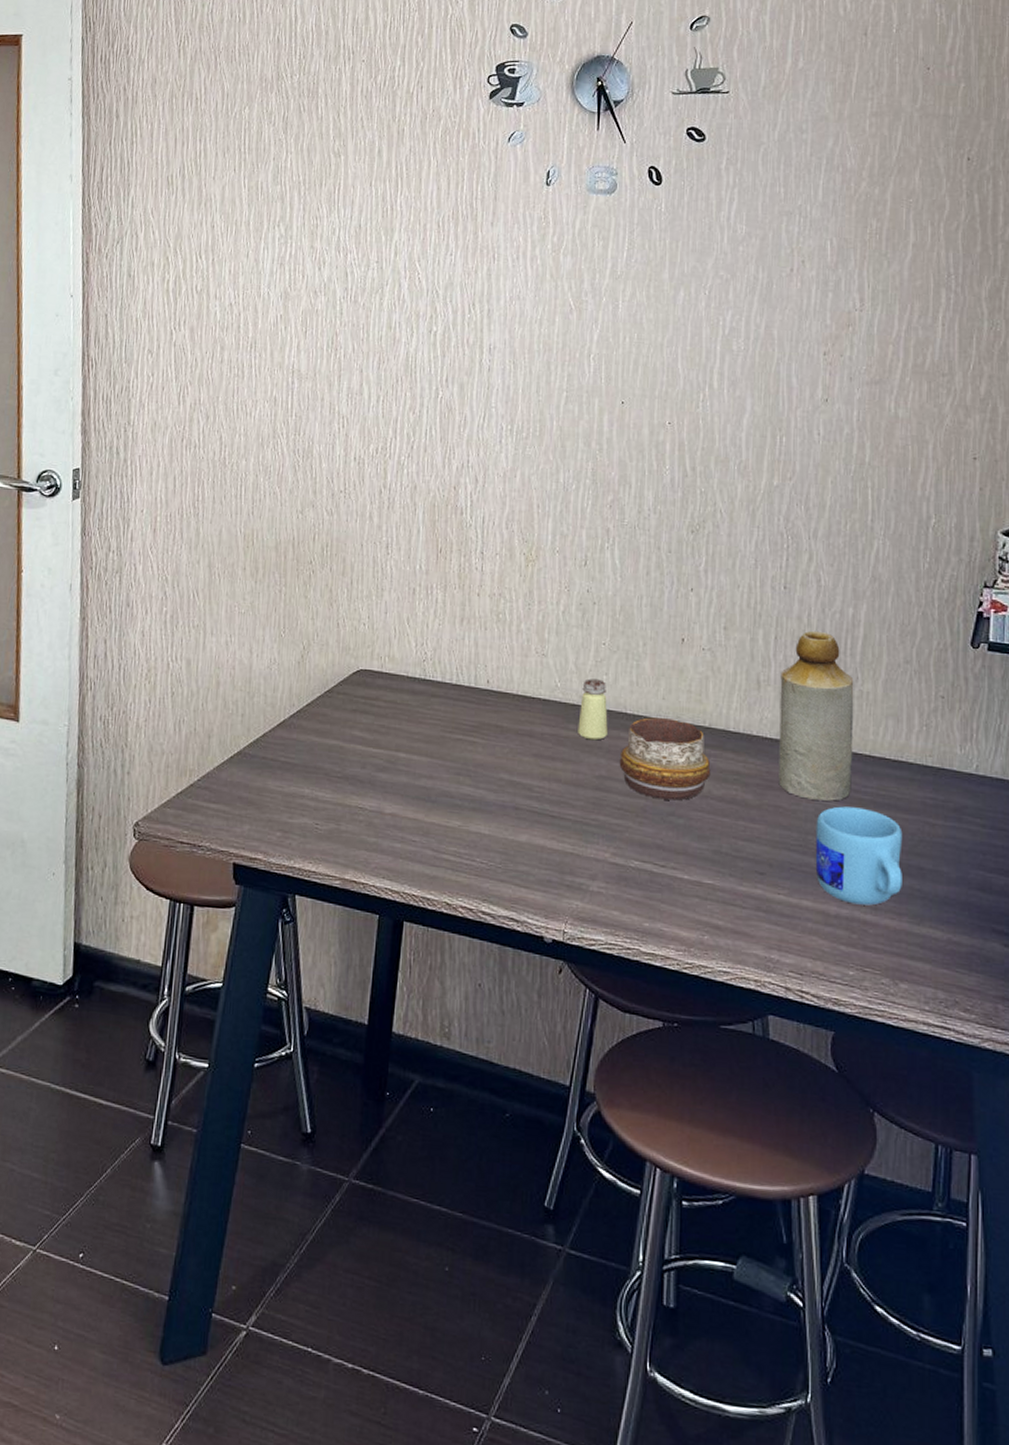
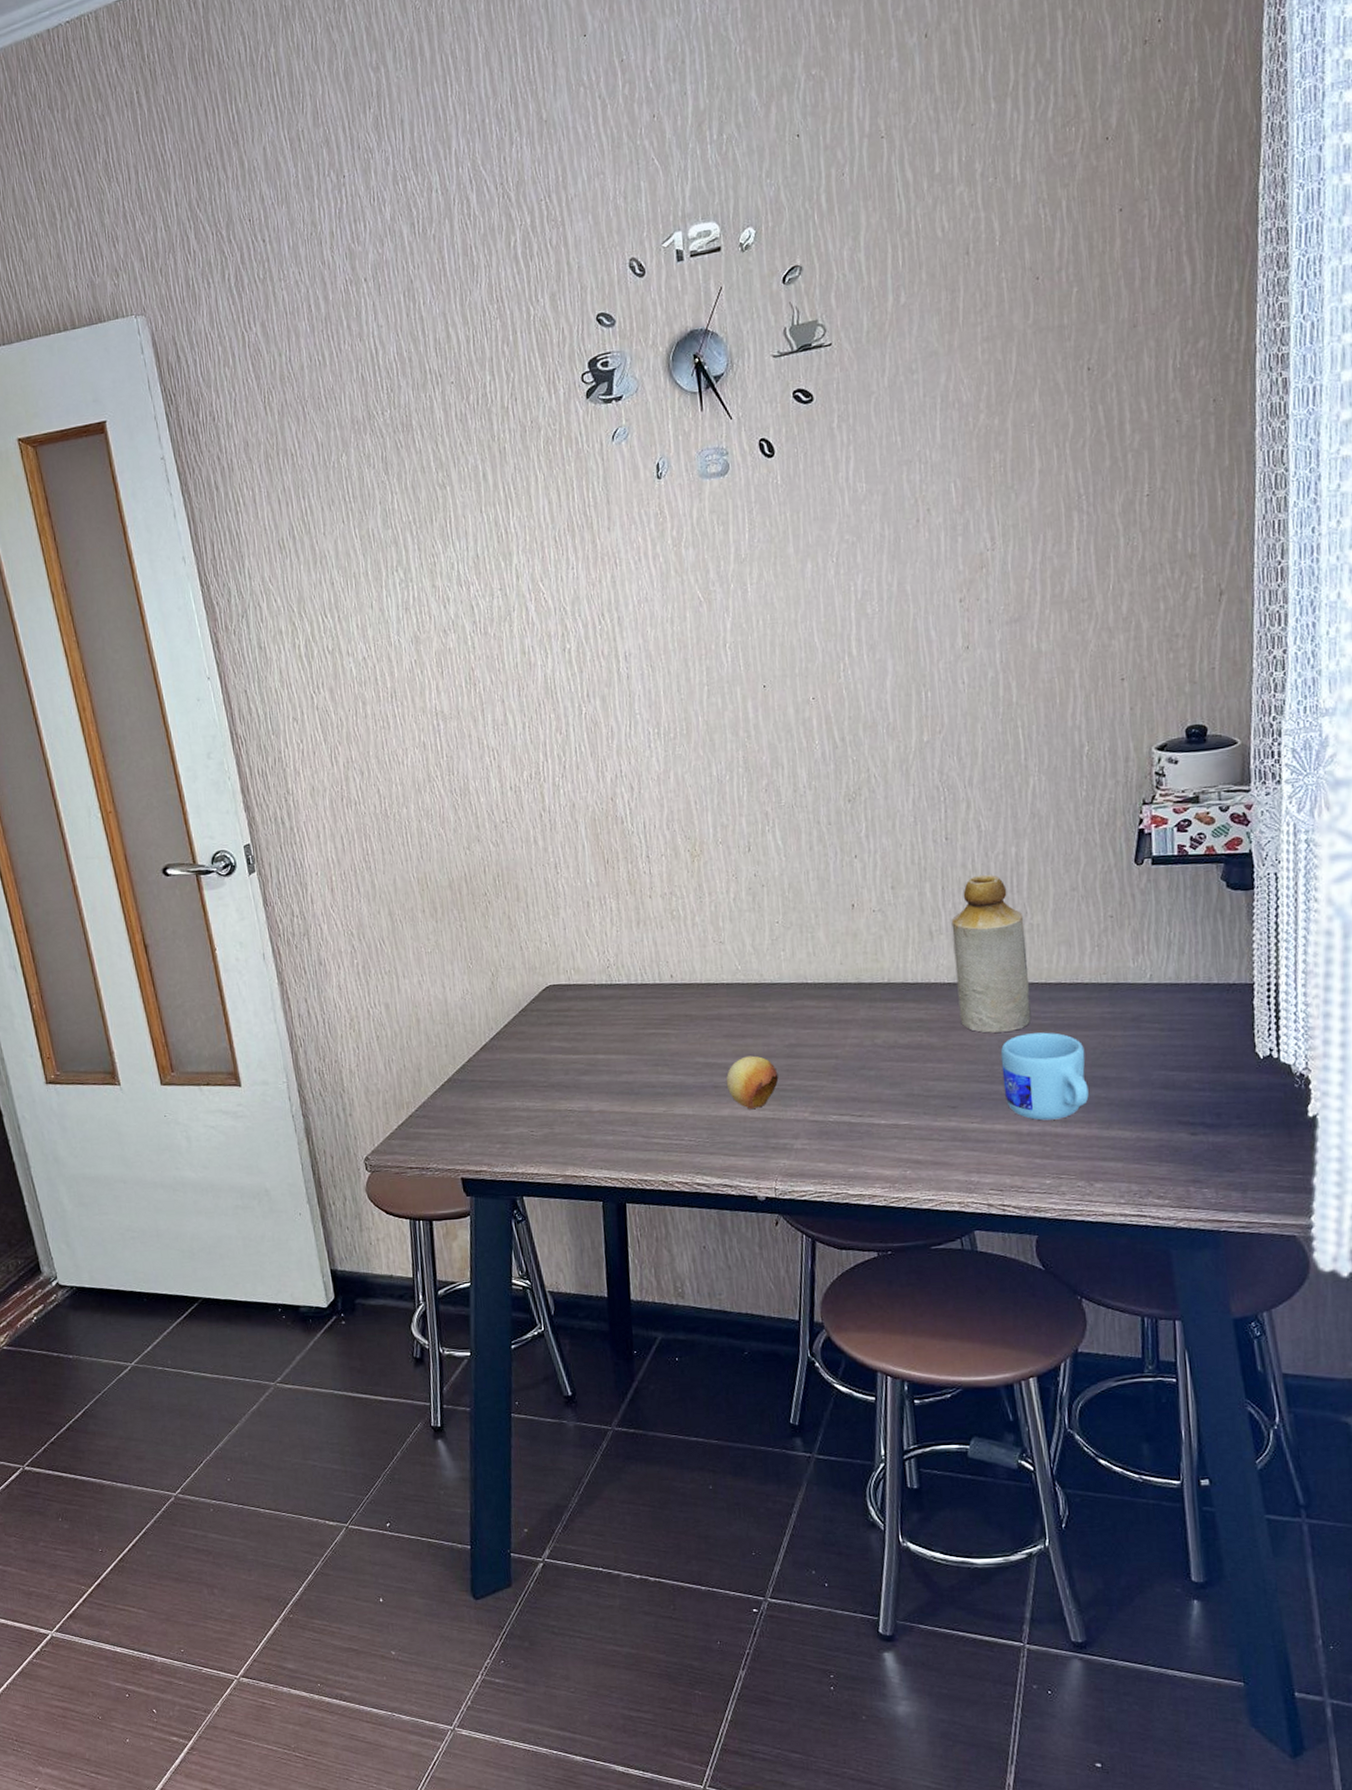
fruit: none [528,780,584,839] -> present [726,1055,779,1109]
saltshaker: present [578,678,608,741] -> none [762,956,792,1014]
decorative bowl: present [619,717,711,801] -> none [806,981,895,1057]

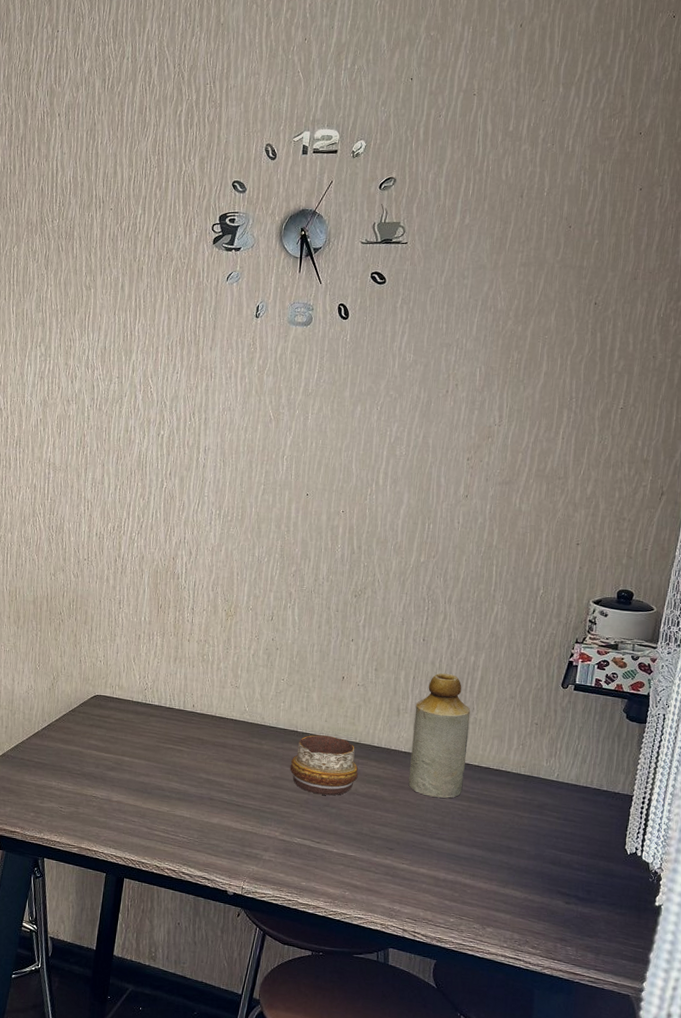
fruit: present [726,1055,779,1109] -> none [220,779,262,822]
decorative bowl: none [806,981,895,1057] -> present [290,735,358,796]
mug: present [1000,1032,1089,1121] -> none [431,802,498,873]

